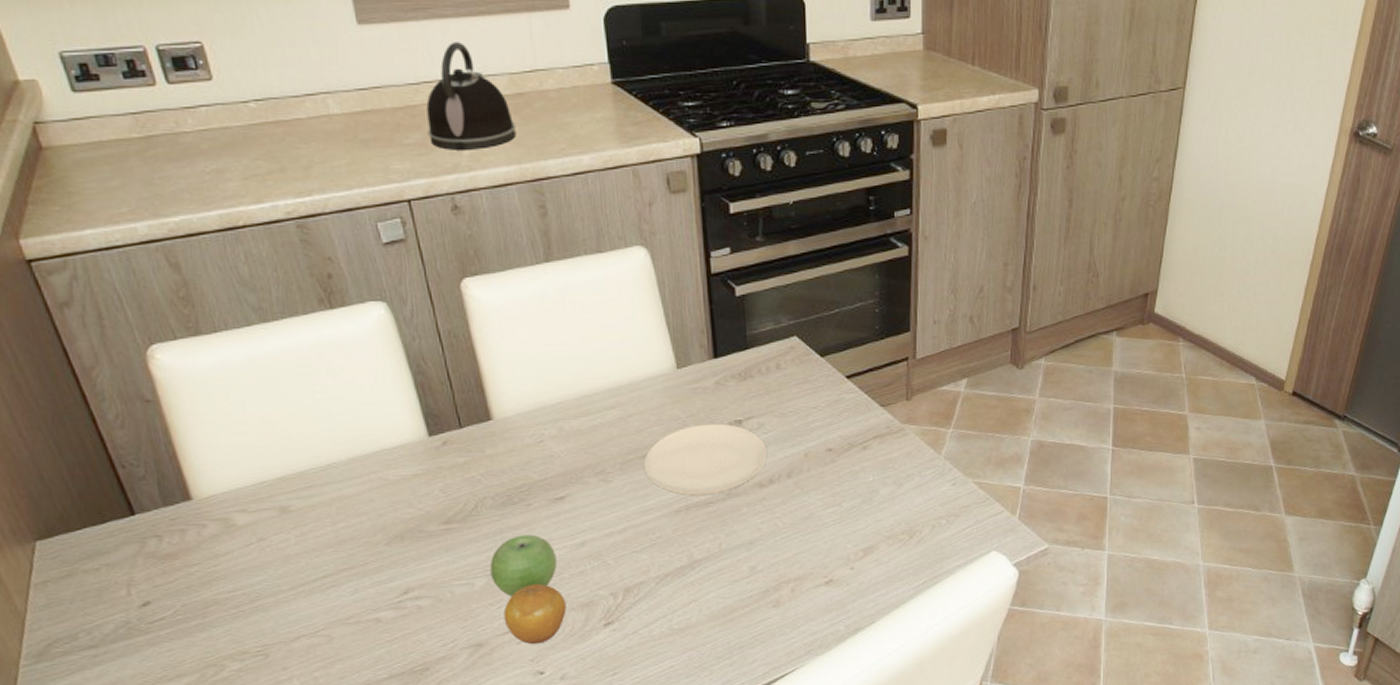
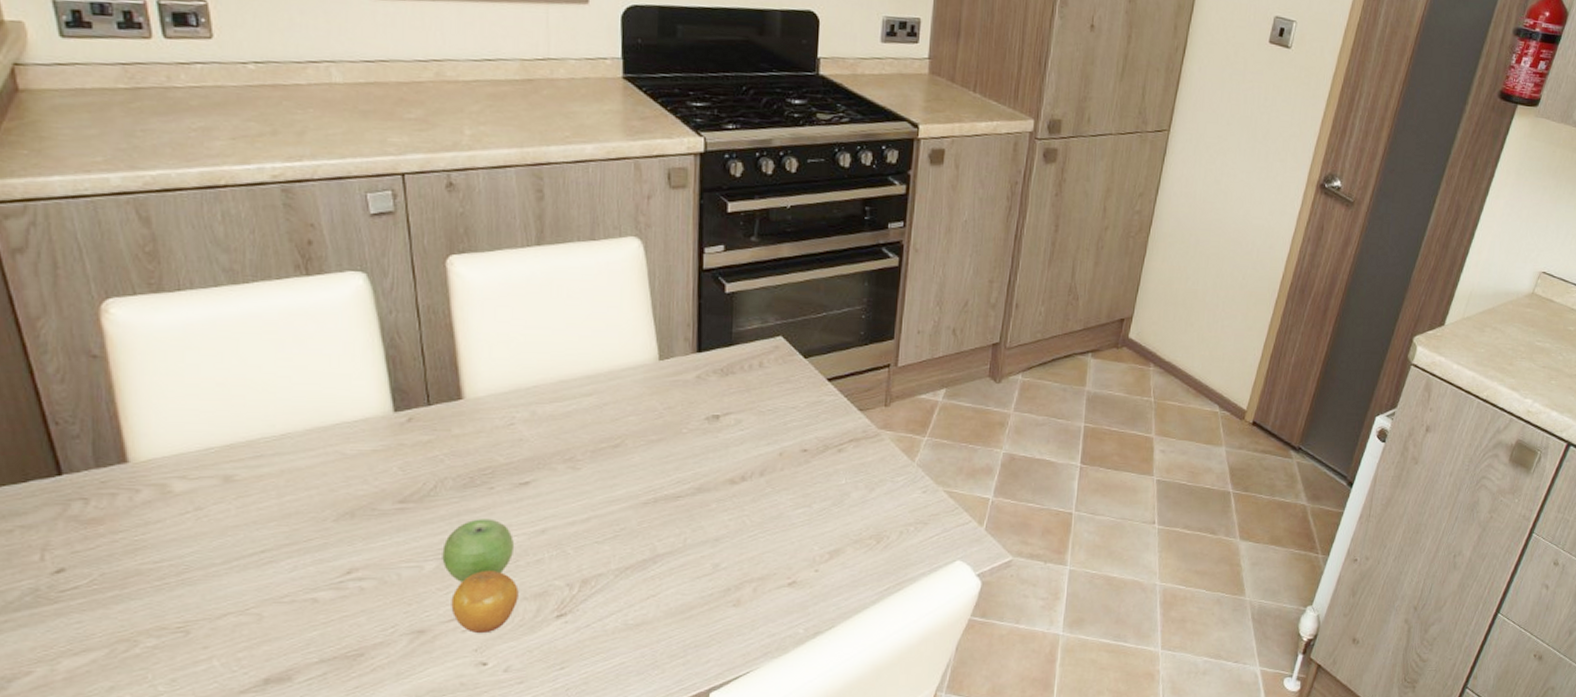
kettle: present [426,42,516,150] -> none [430,24,521,130]
plate: present [644,423,768,496] -> none [615,417,743,489]

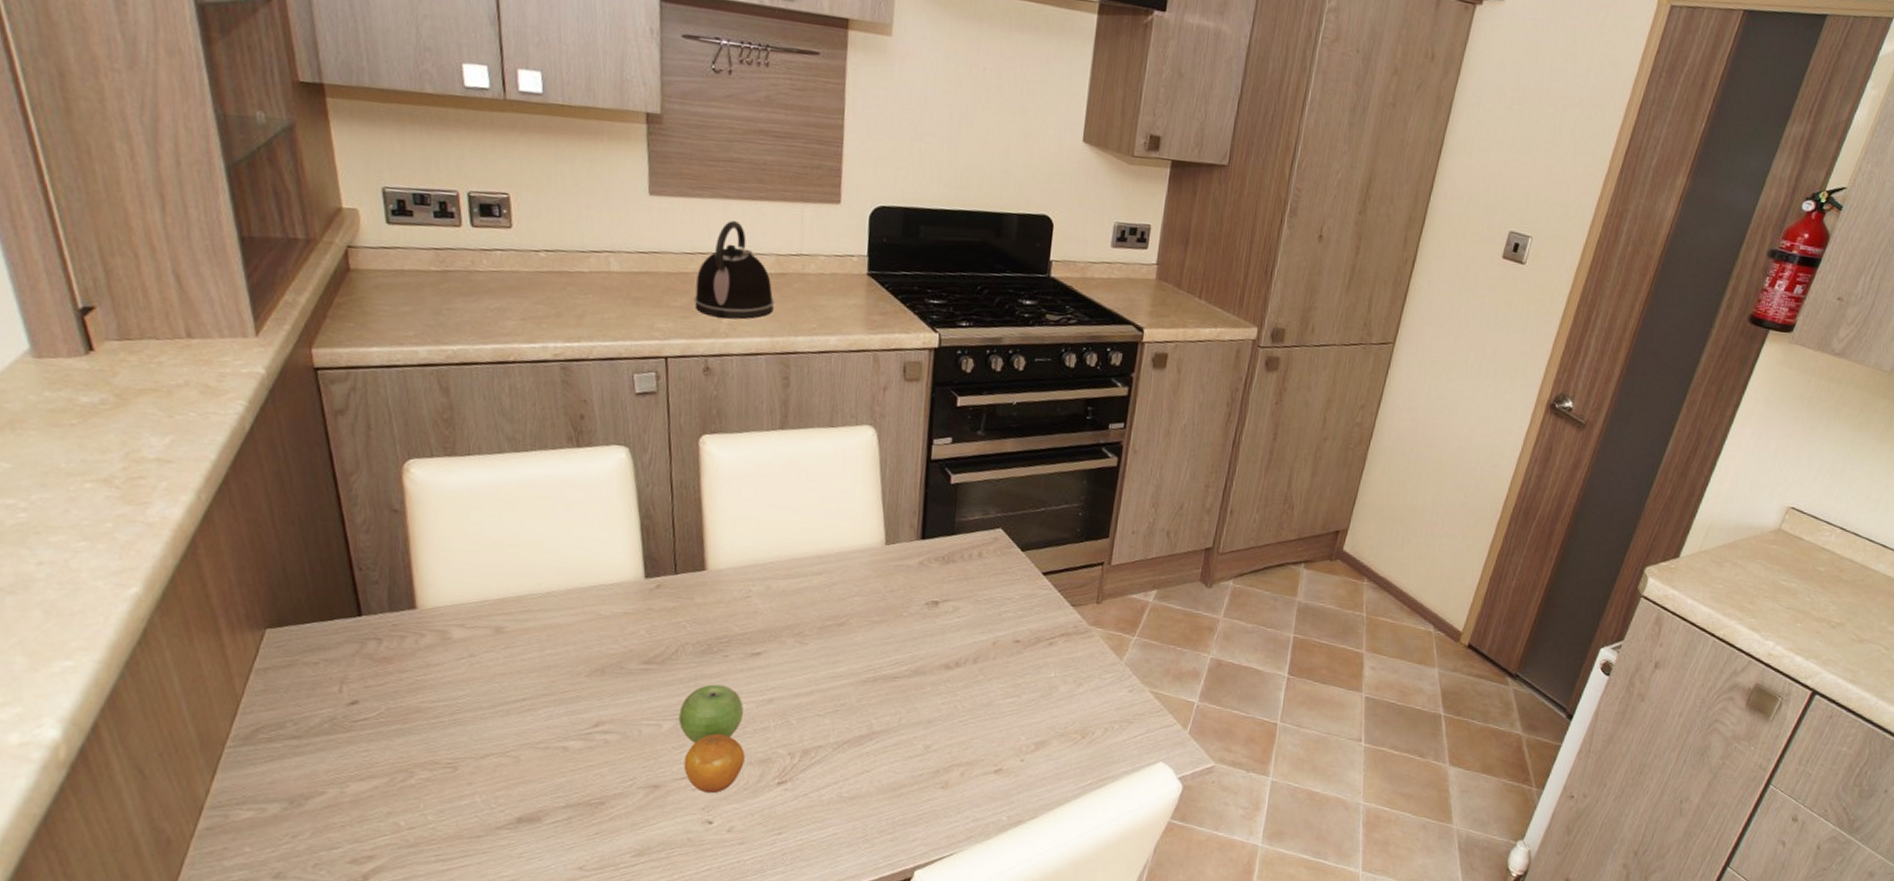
kettle: none [430,24,521,130] -> present [693,221,774,320]

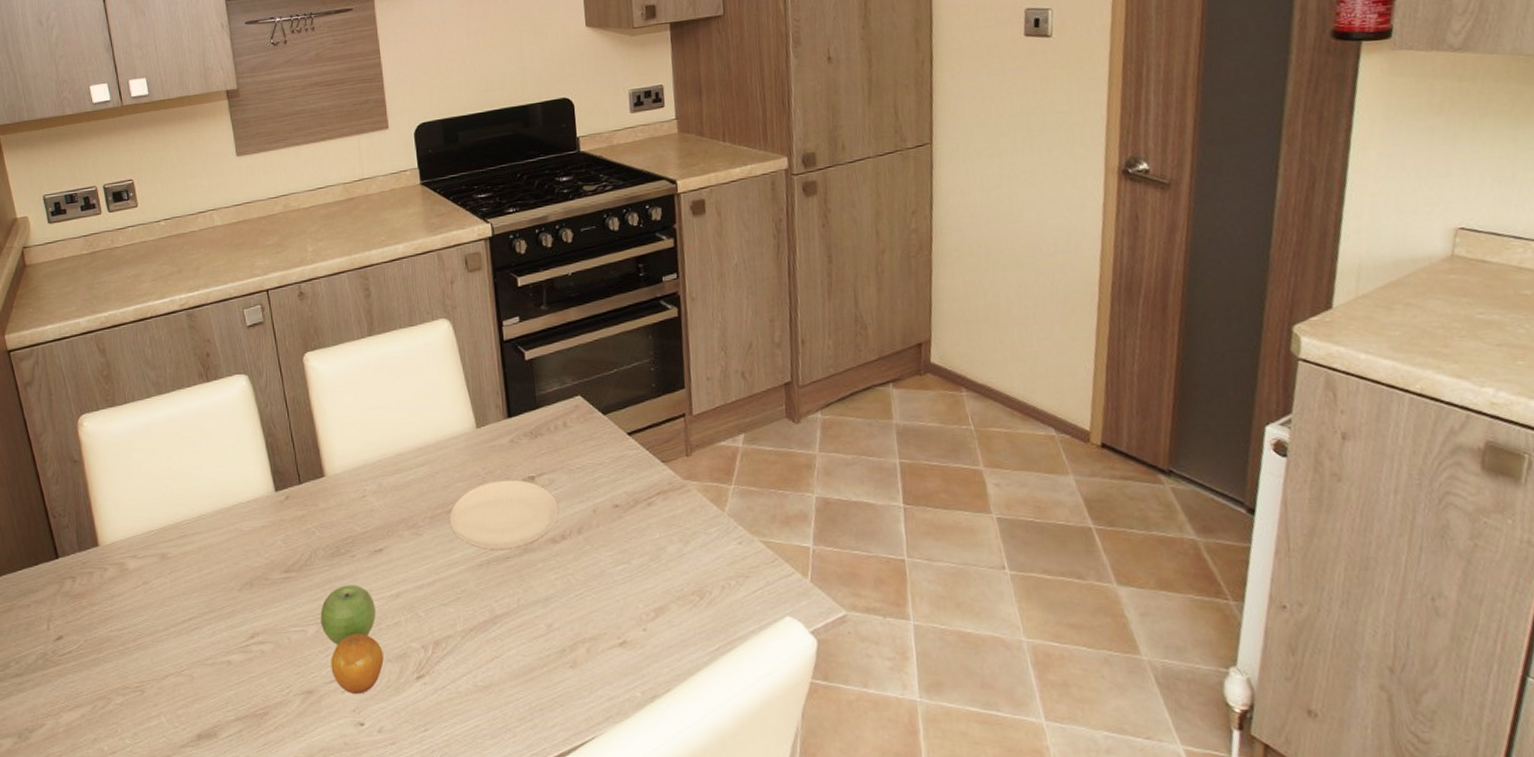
kettle: present [693,221,774,320] -> none [282,162,348,248]
plate: none [840,600,959,670] -> present [449,479,559,550]

